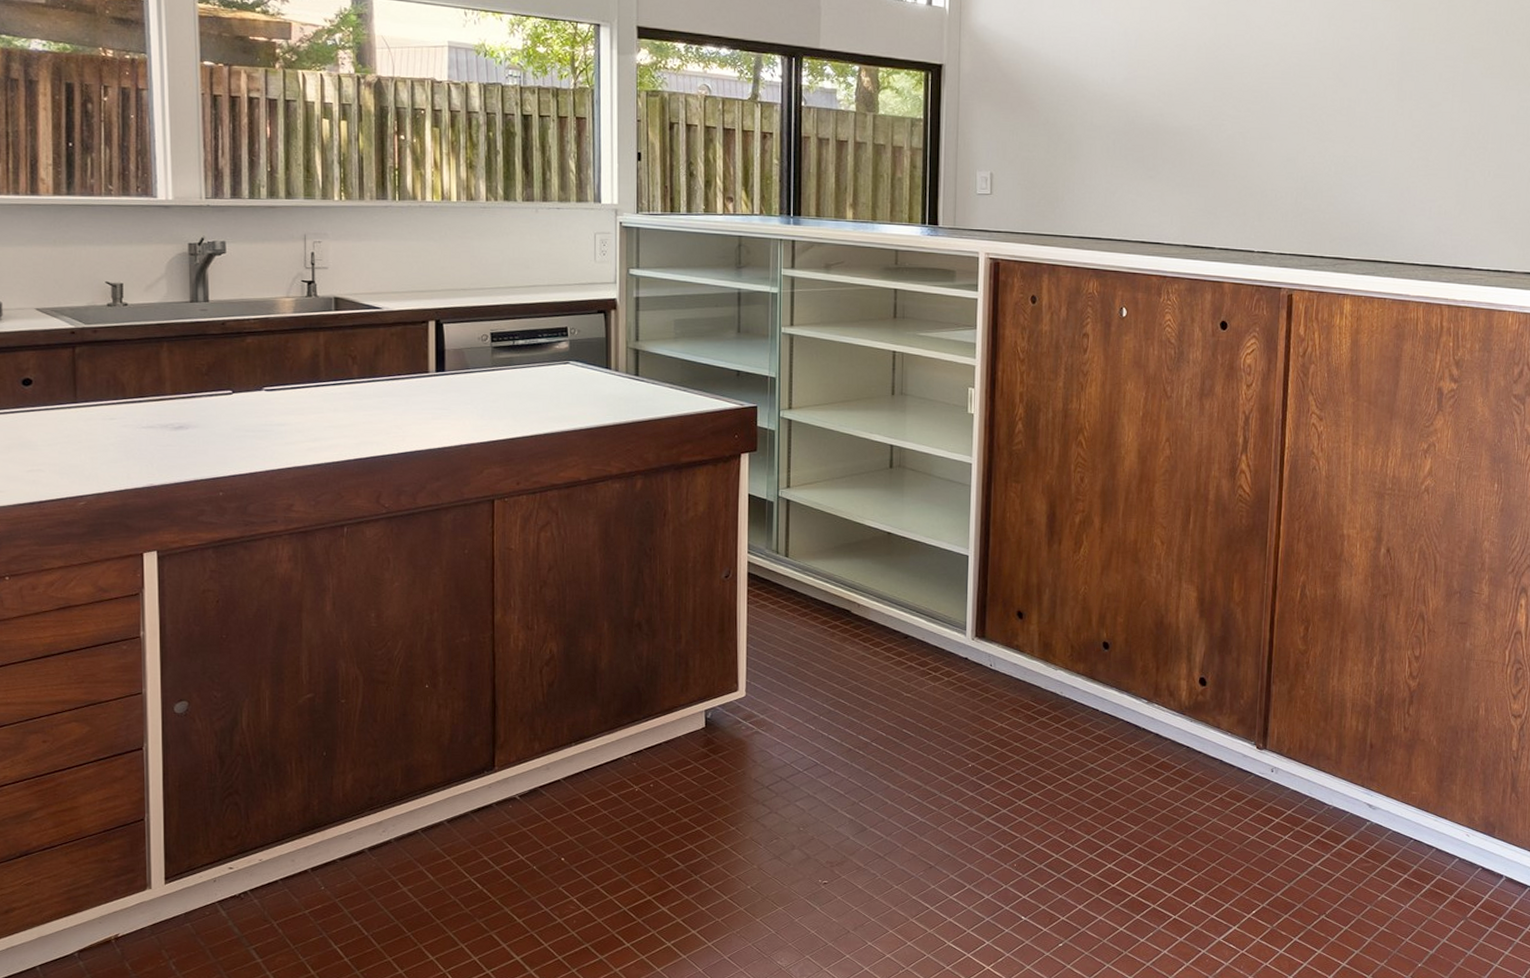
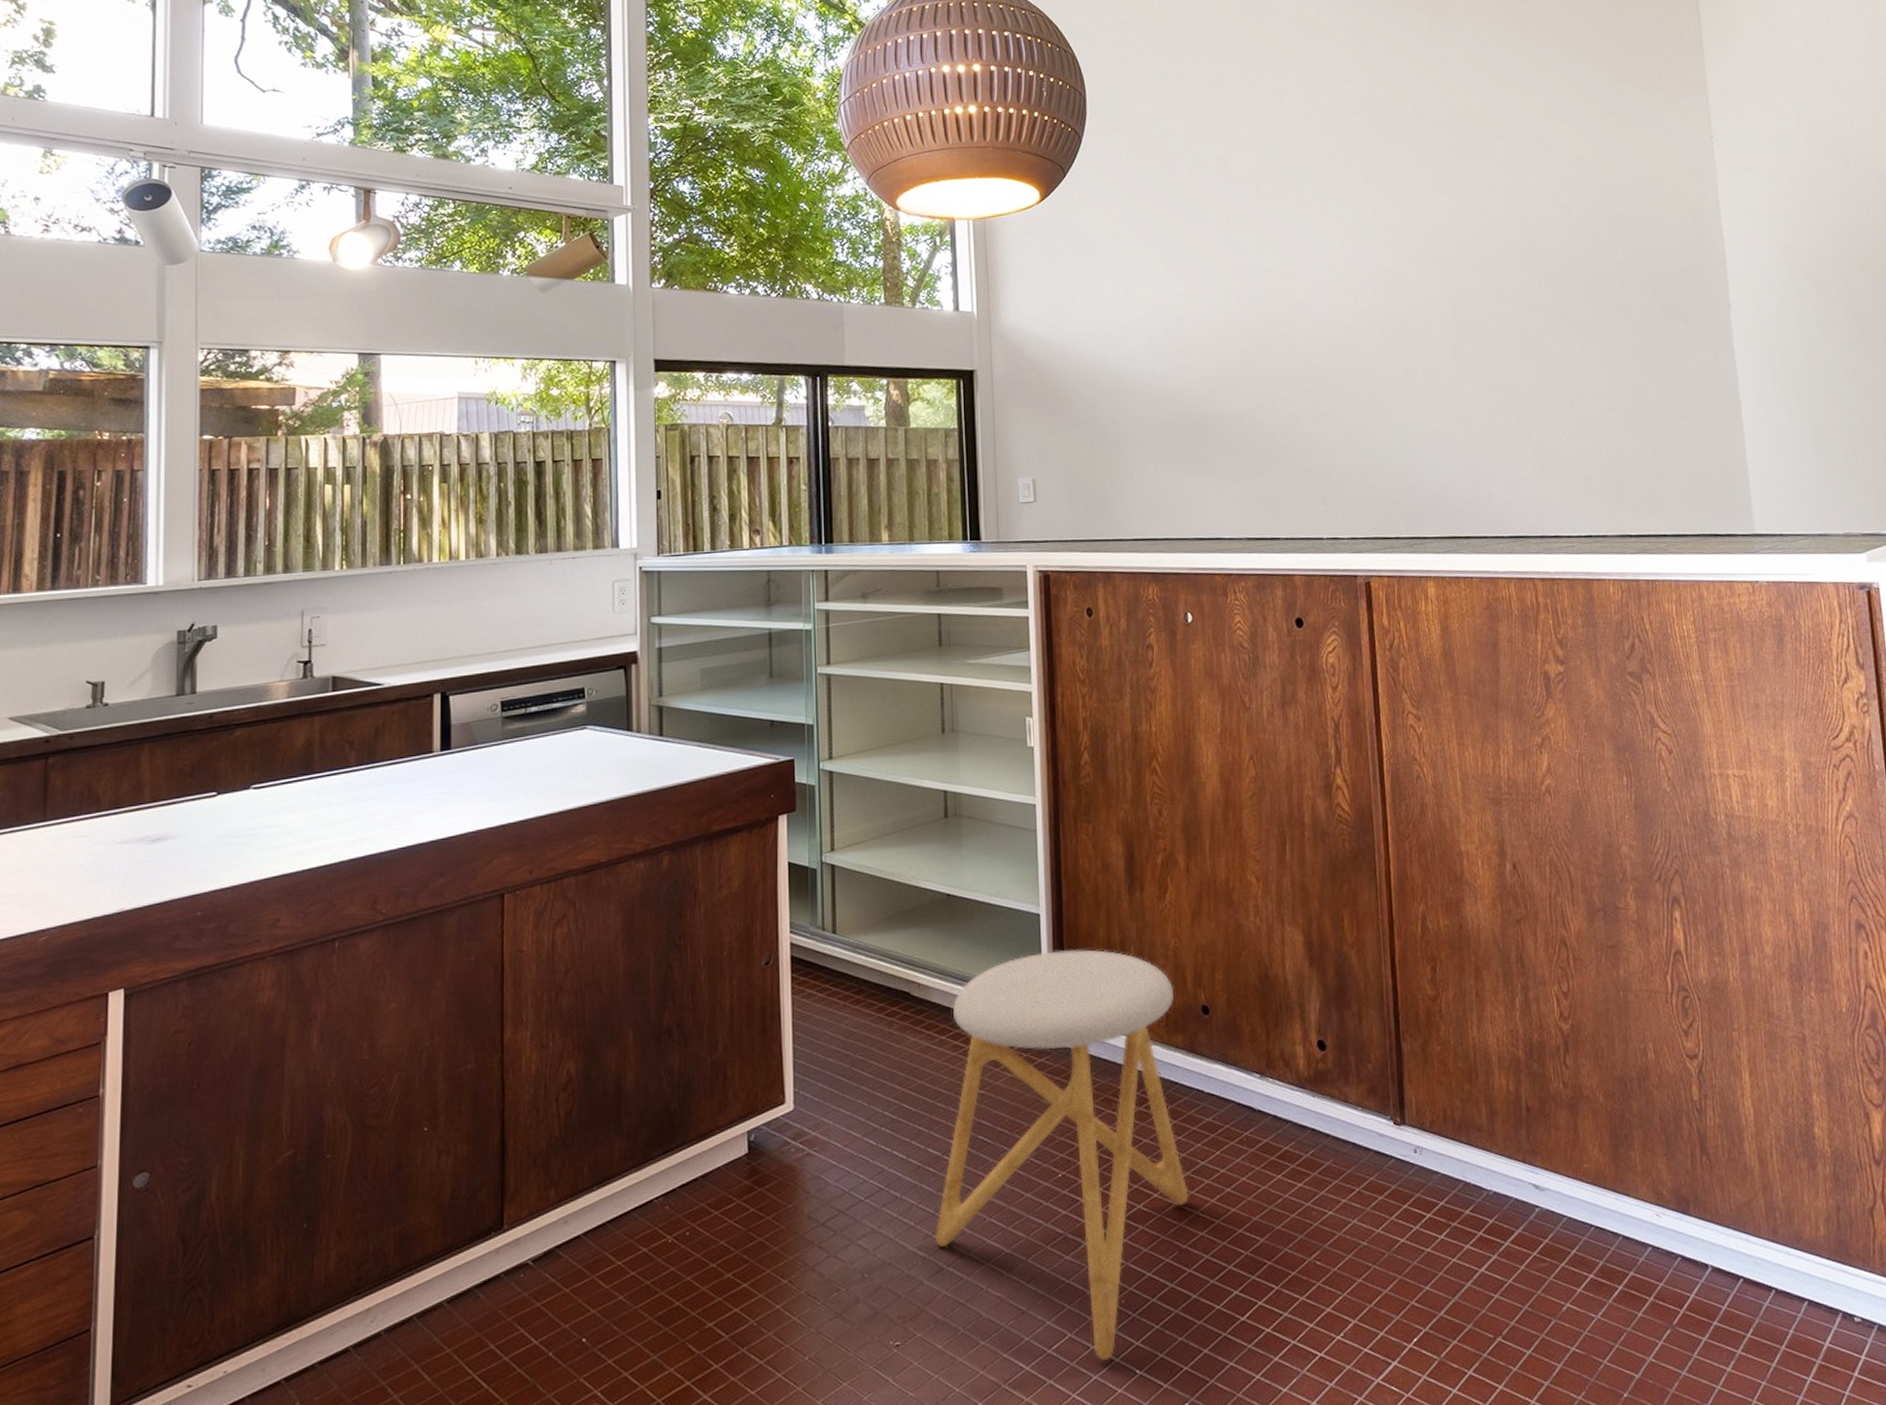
stool: none [862,587,1081,907] -> present [935,949,1189,1360]

